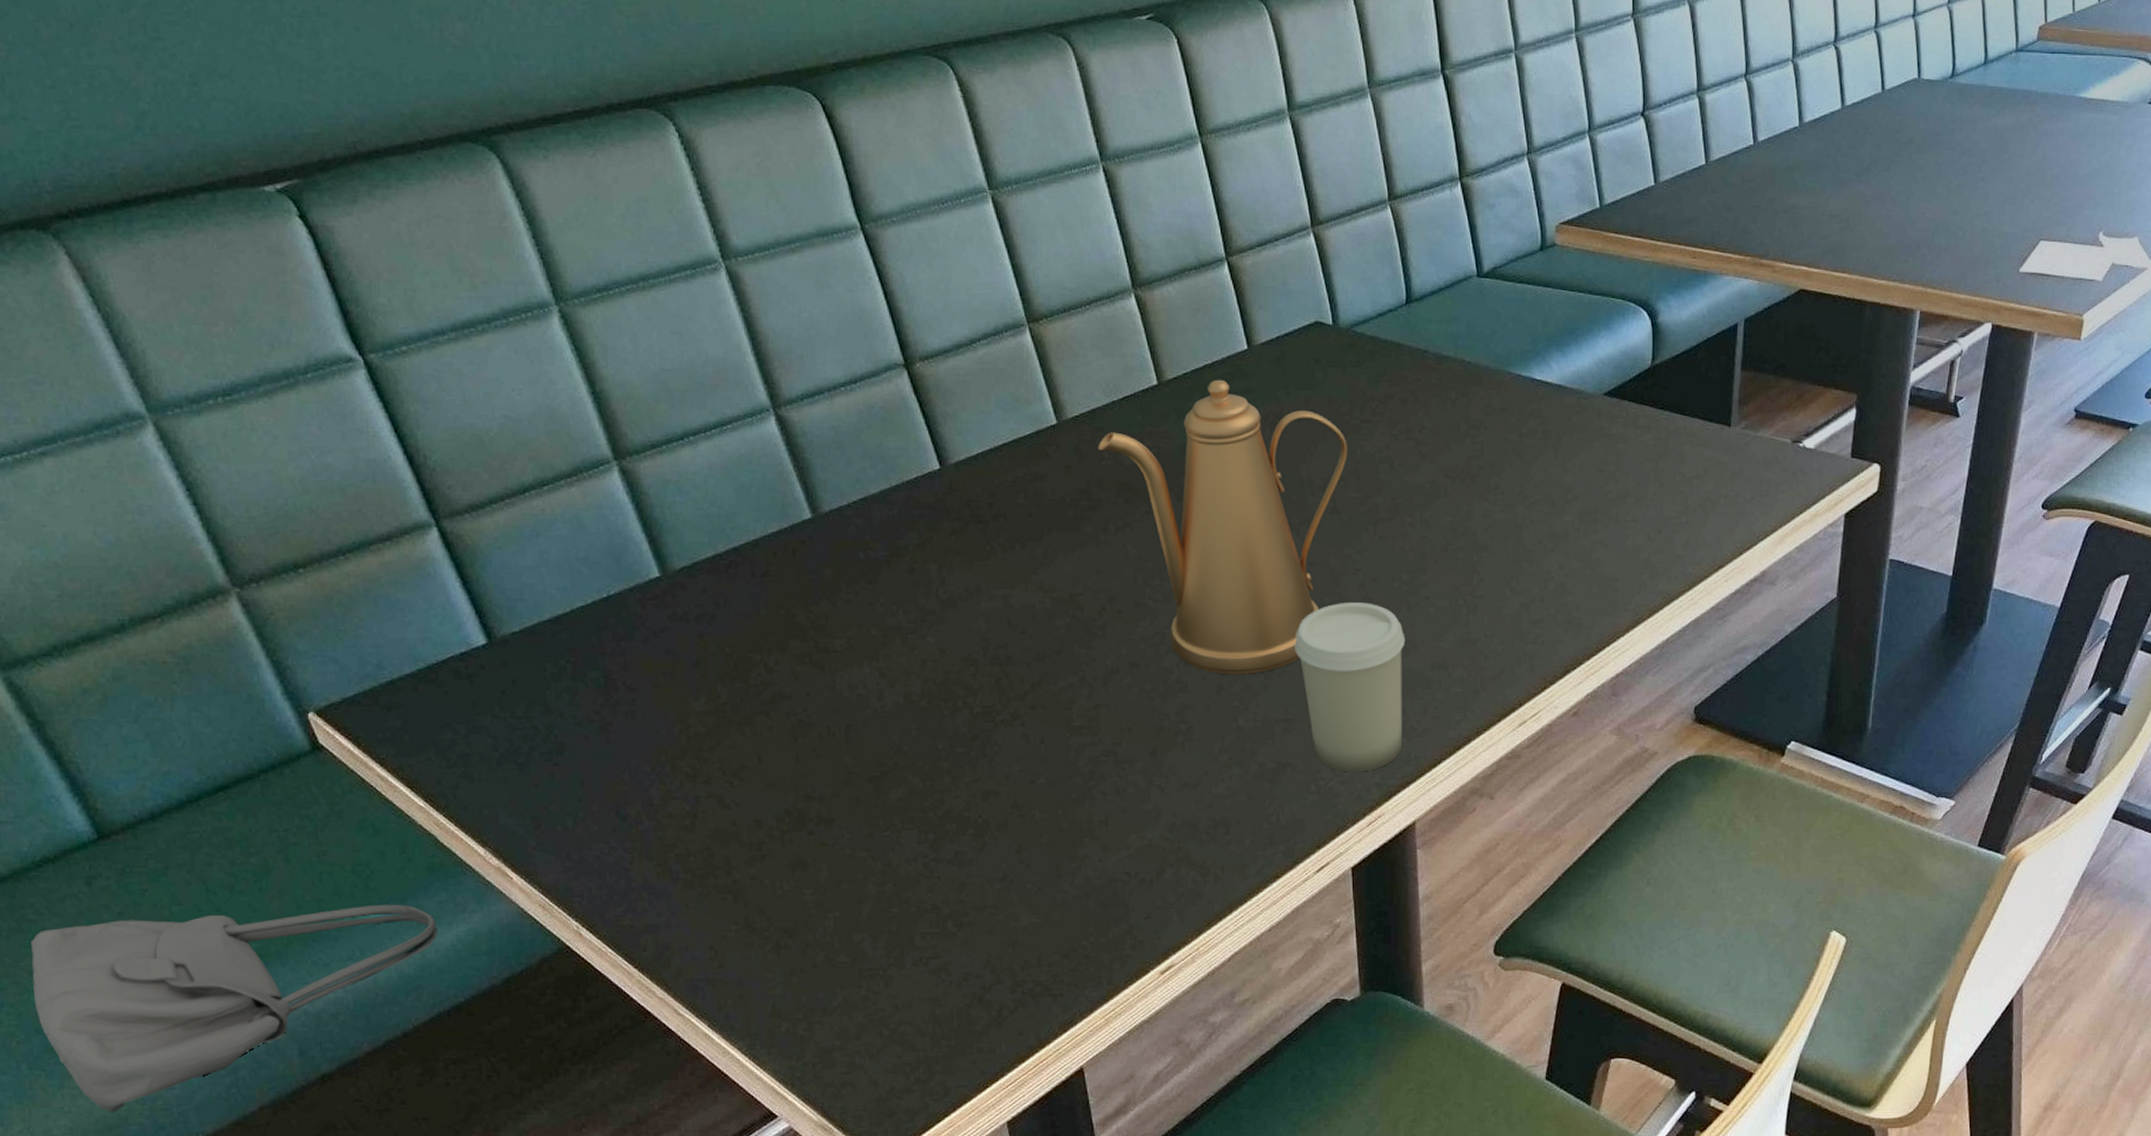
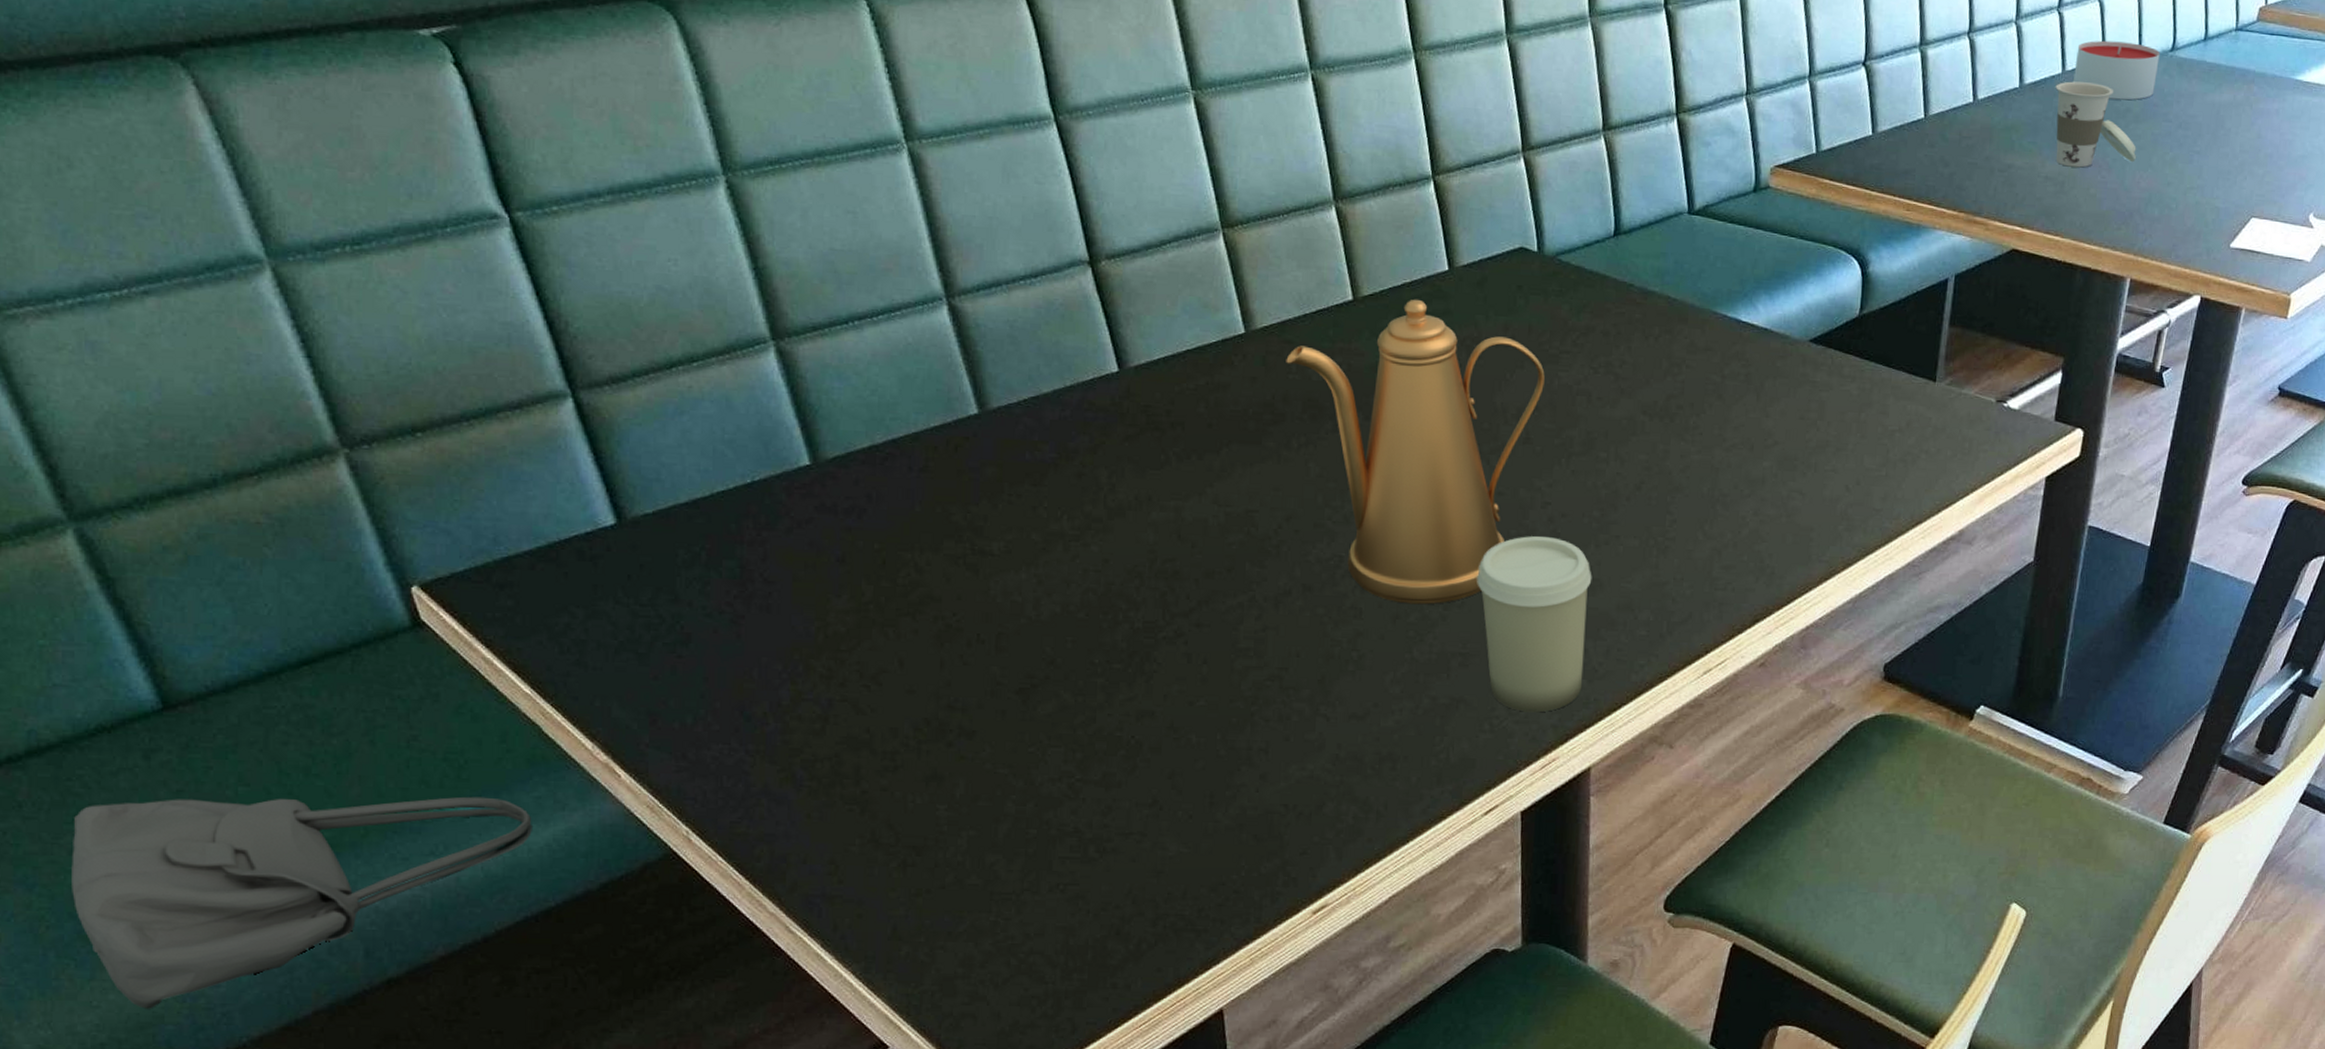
cup: none [1836,116,1921,203] -> present [2055,81,2137,168]
candle: none [1854,72,1940,131] -> present [2073,40,2160,101]

